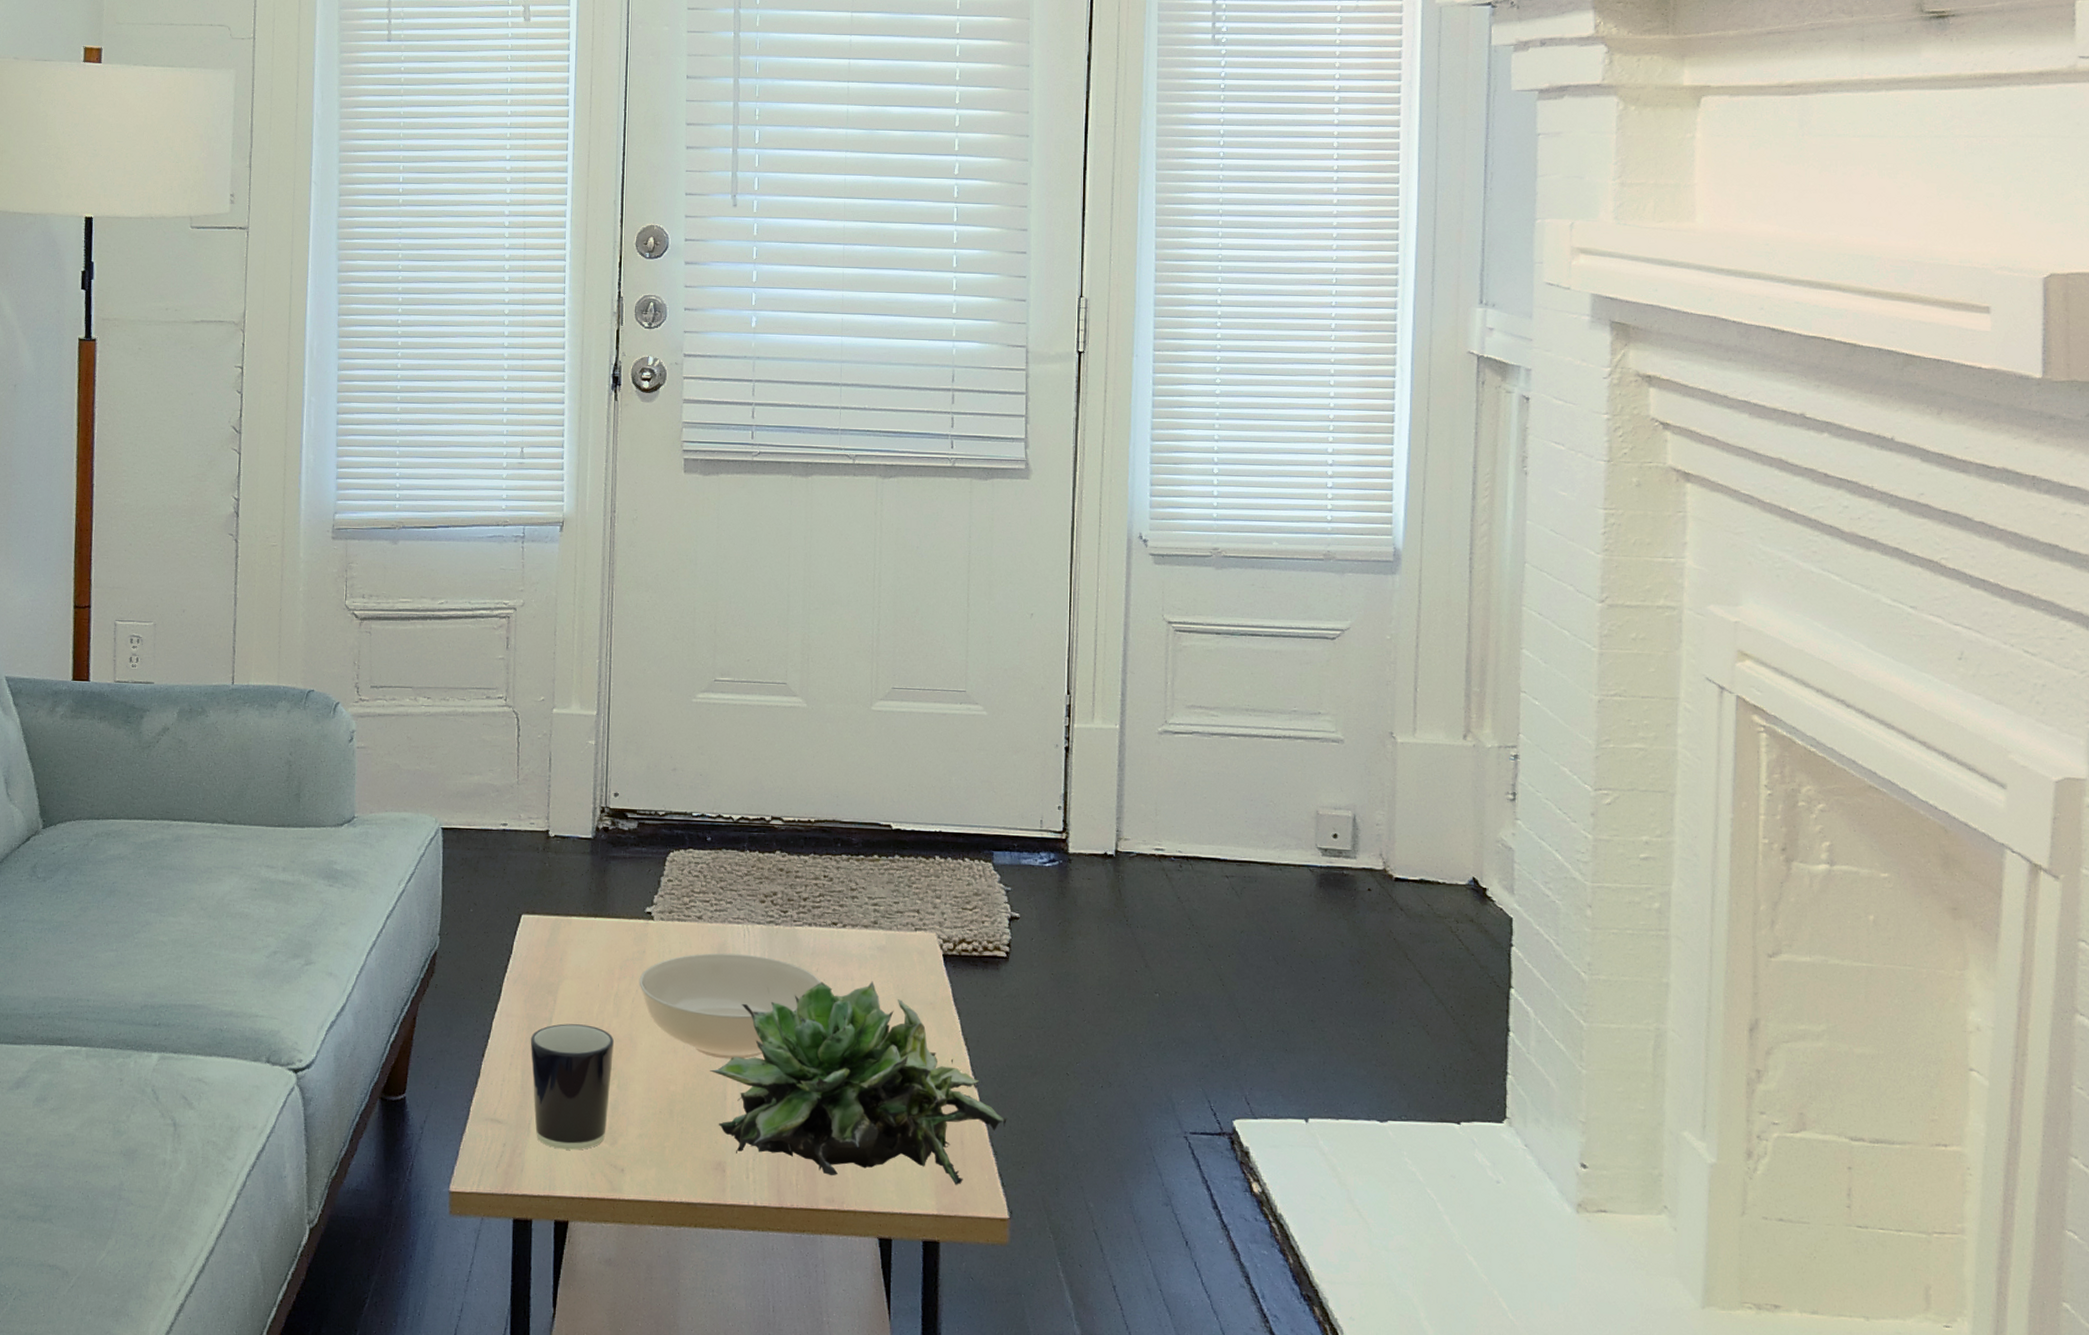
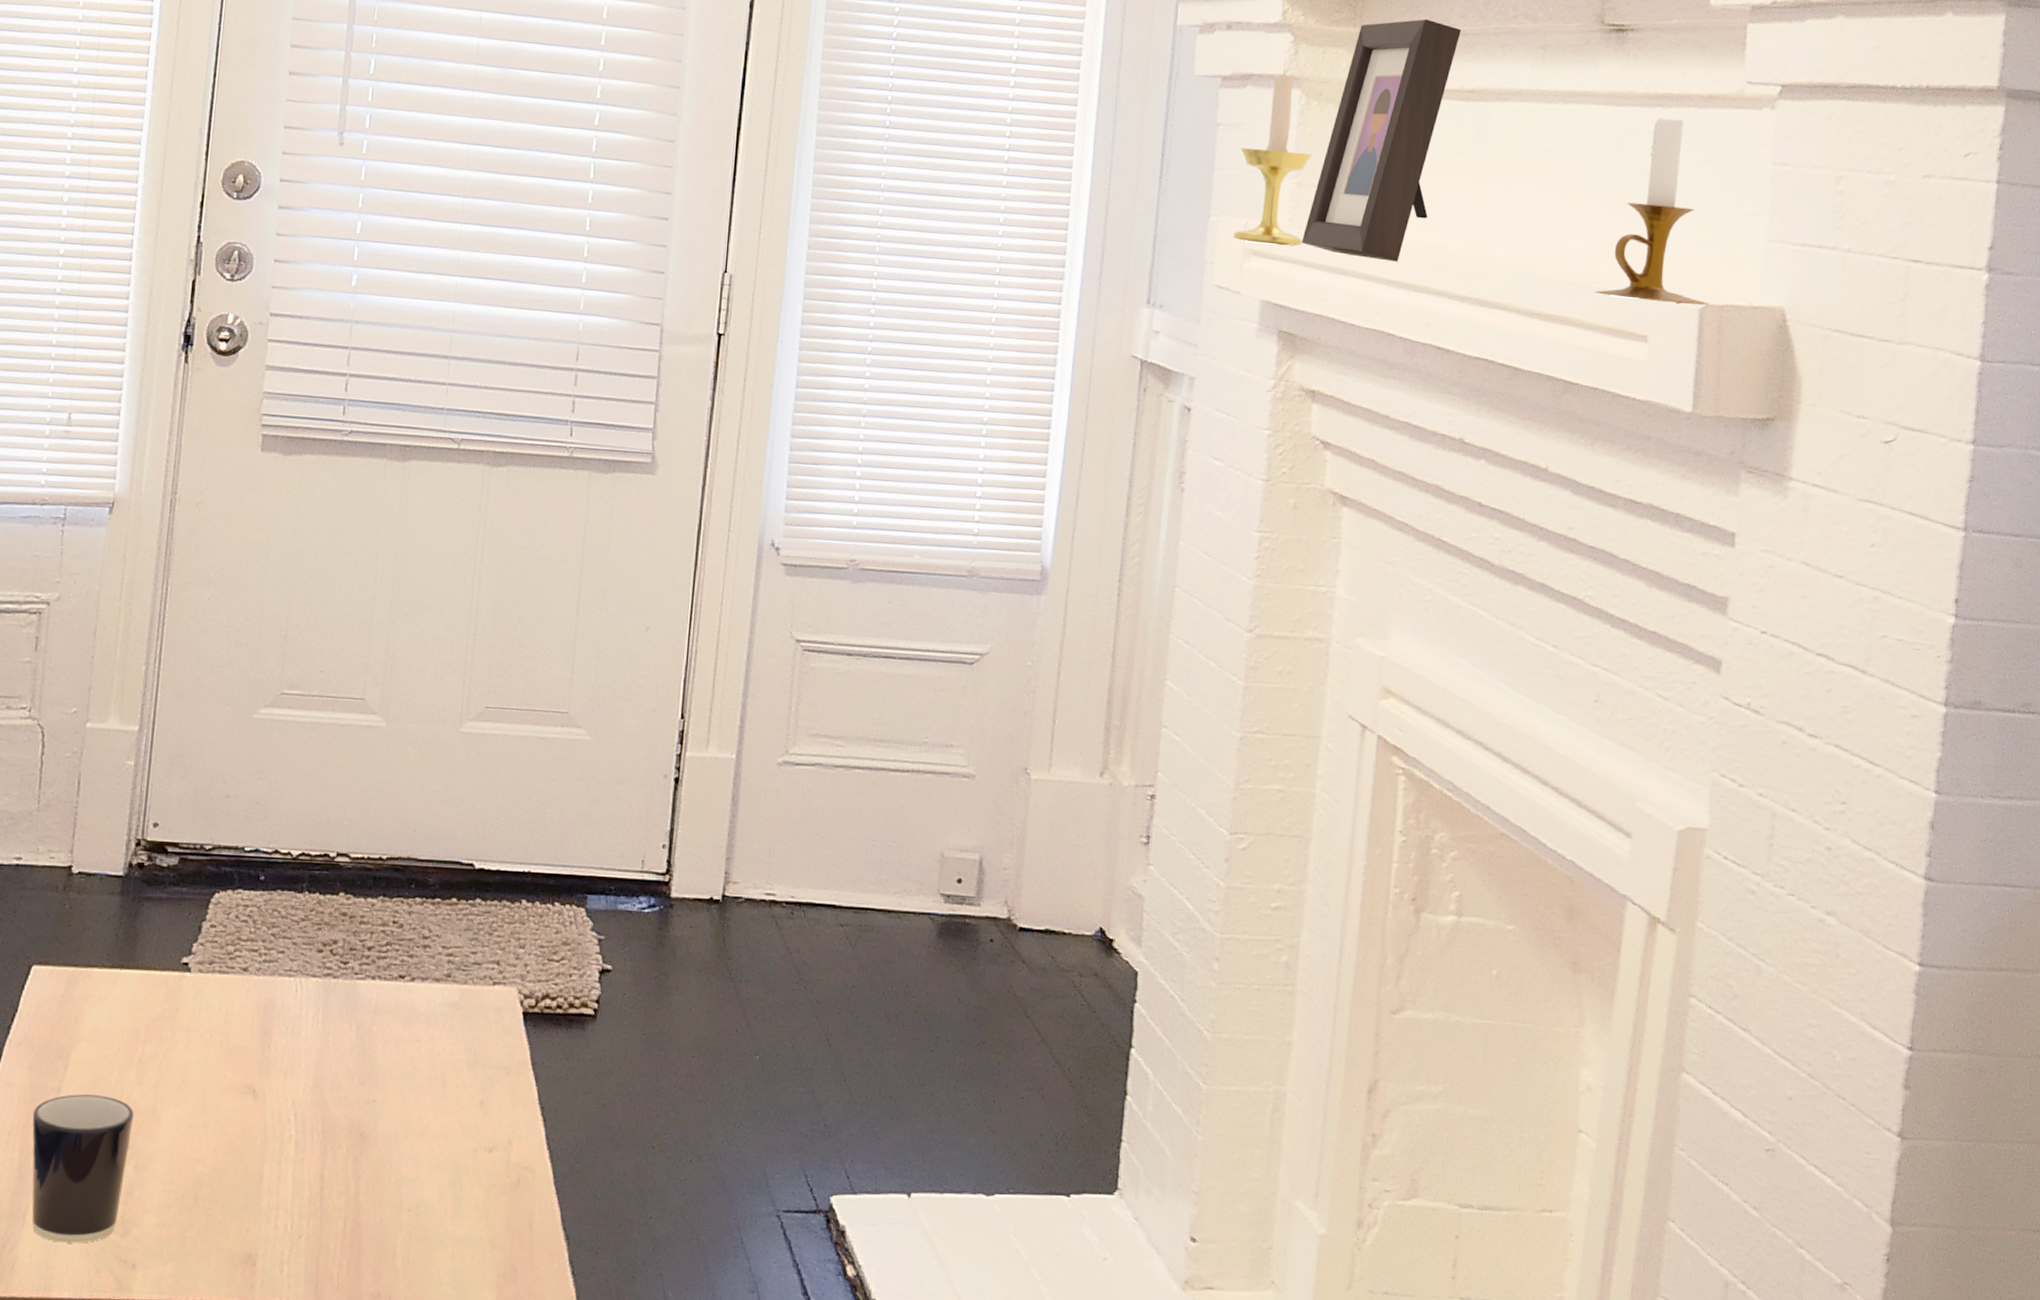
bowl: present [639,953,821,1059] -> none [168,1010,382,1134]
succulent plant: present [710,970,1007,1185] -> none [245,1030,583,1275]
candlestick: none [1560,61,1634,242] -> present [1233,51,1313,246]
picture frame: none [1628,21,1776,251] -> present [1302,18,1461,262]
candlestick: none [1931,97,2053,274] -> present [1594,117,1709,305]

